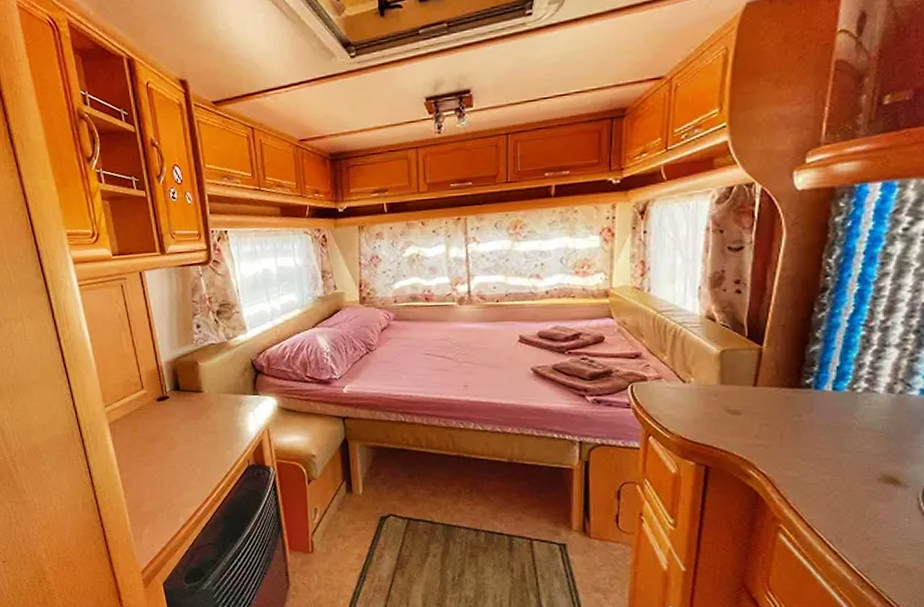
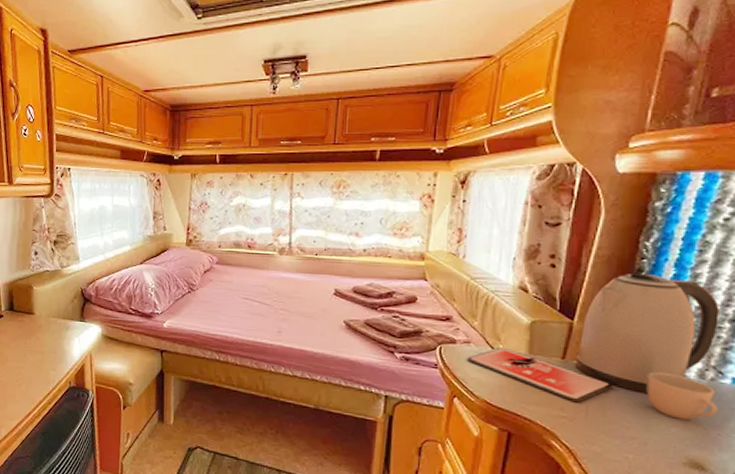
tablet: none [659,380,806,429] -> present [467,347,614,403]
kettle: none [767,291,904,412] -> present [575,273,720,393]
cup: none [838,391,907,435] -> present [646,372,717,420]

